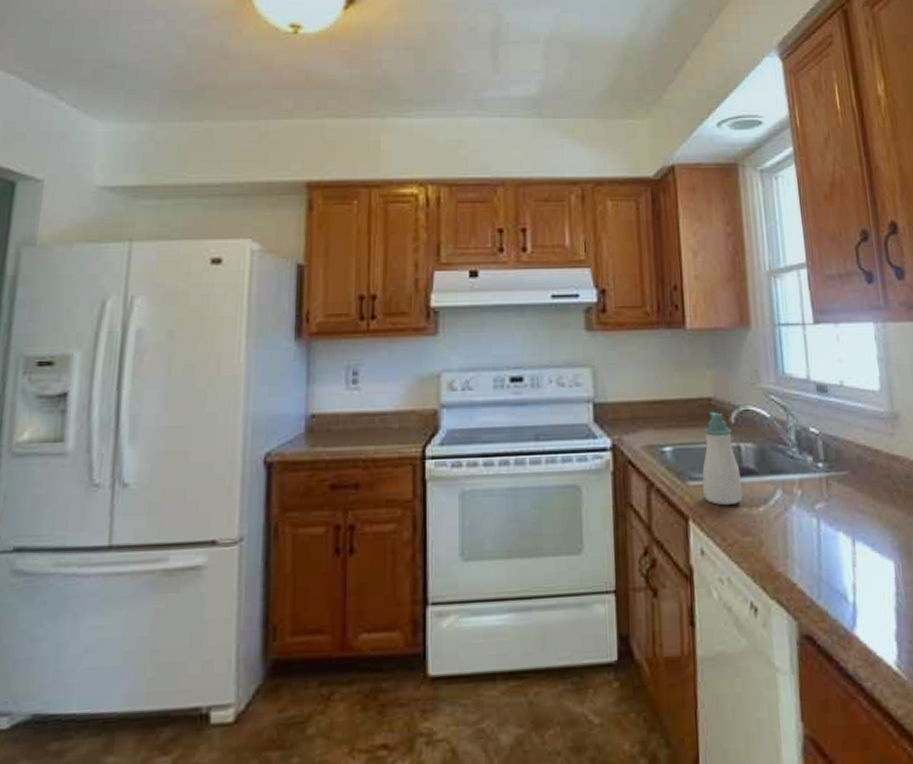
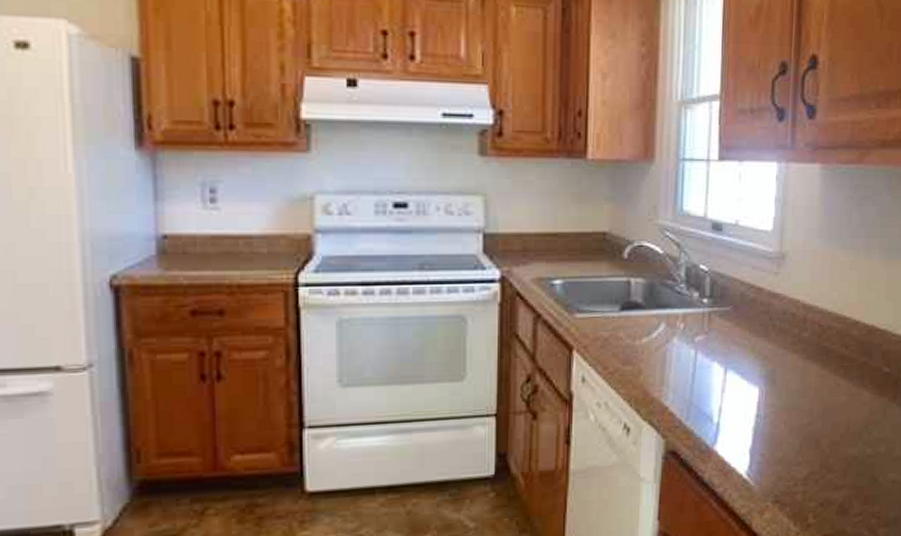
soap bottle: present [702,412,742,506] -> none [590,247,628,337]

